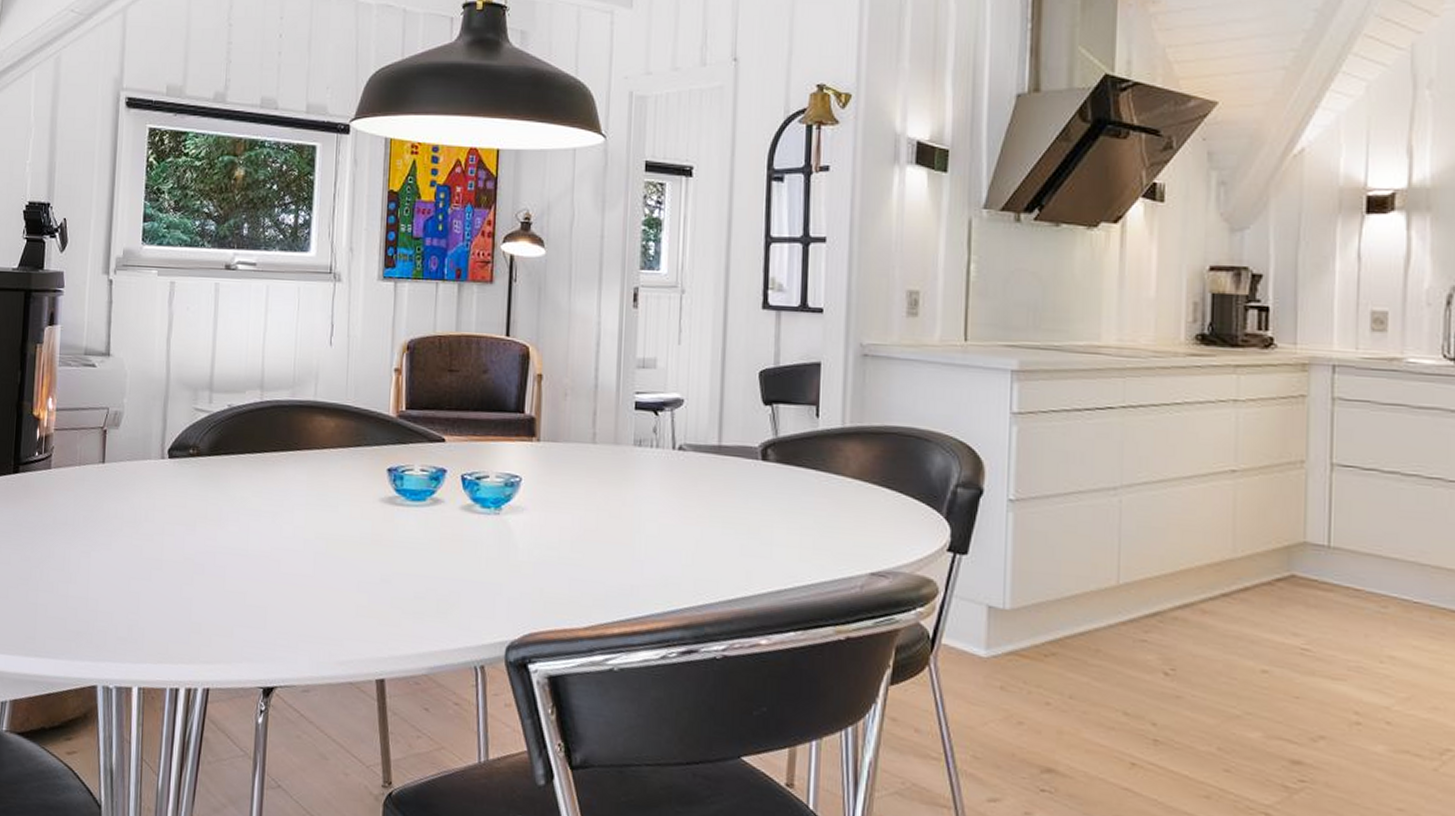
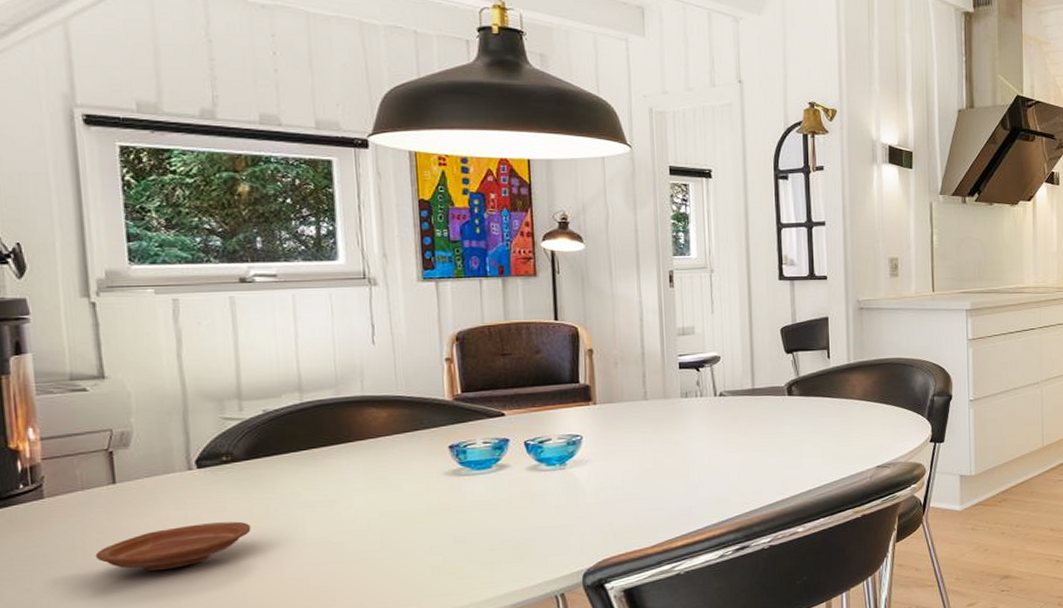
plate: none [80,516,204,560] -> present [95,521,251,571]

